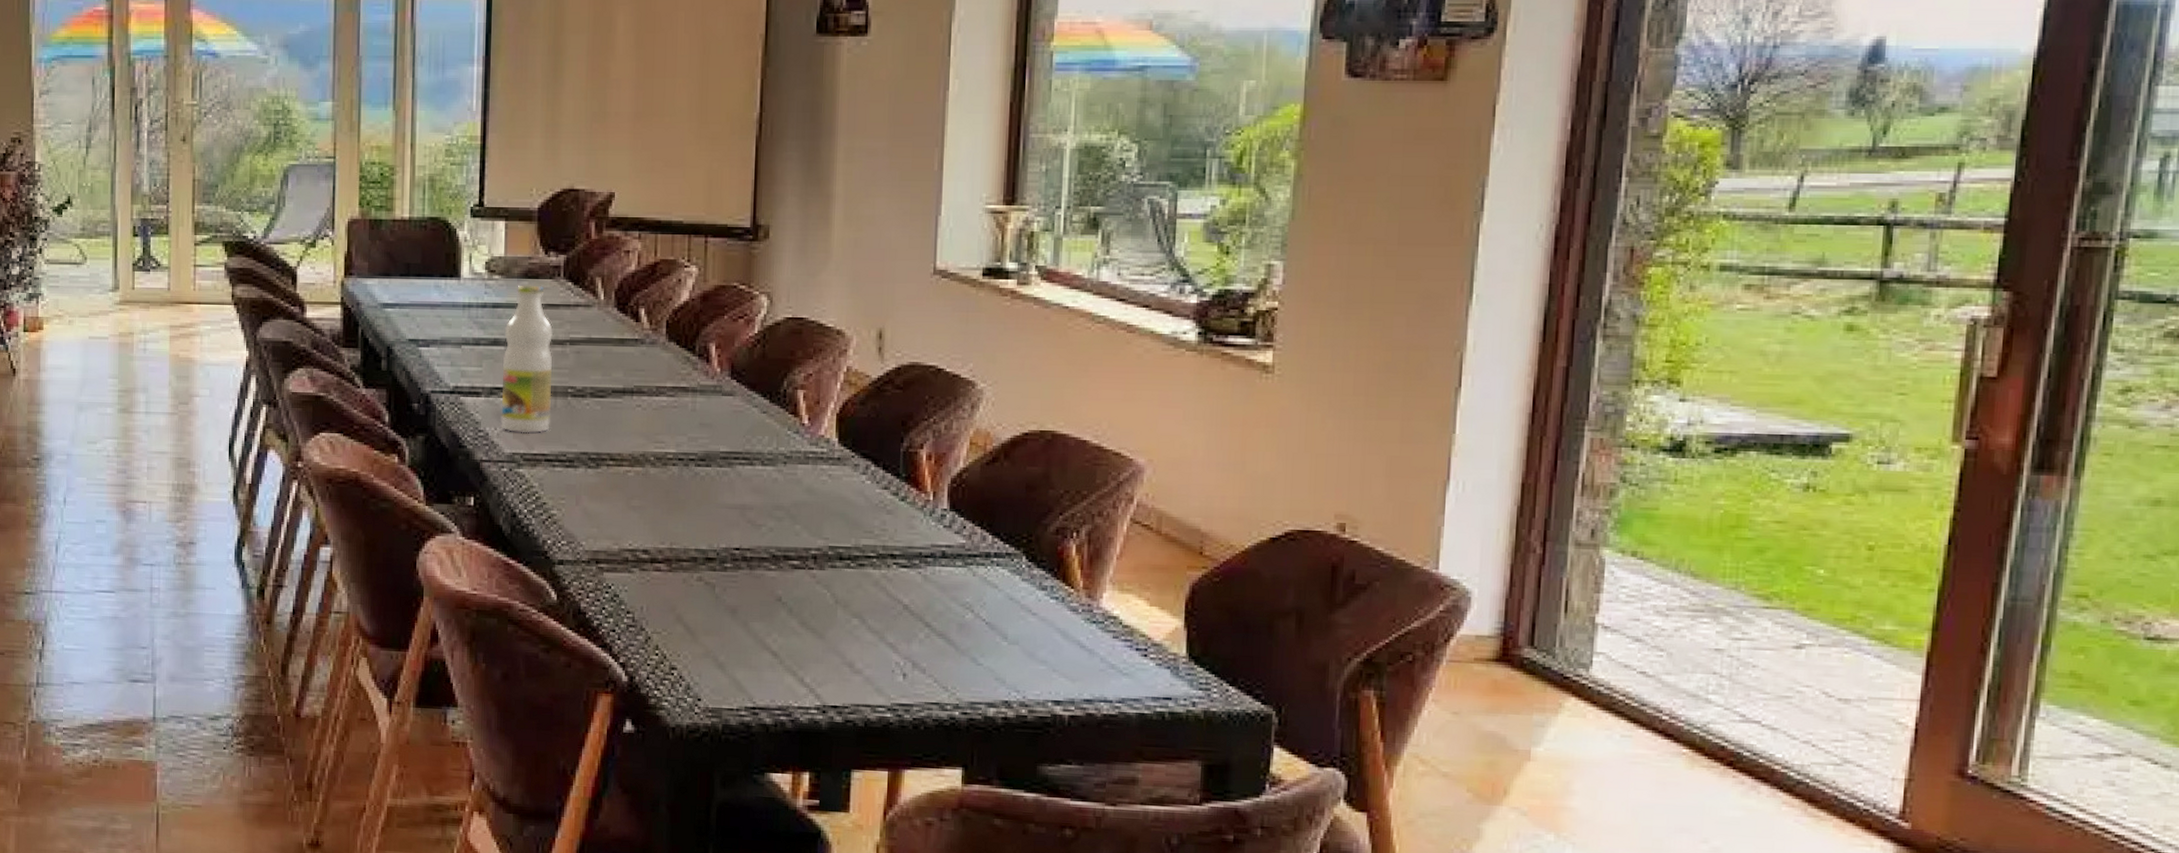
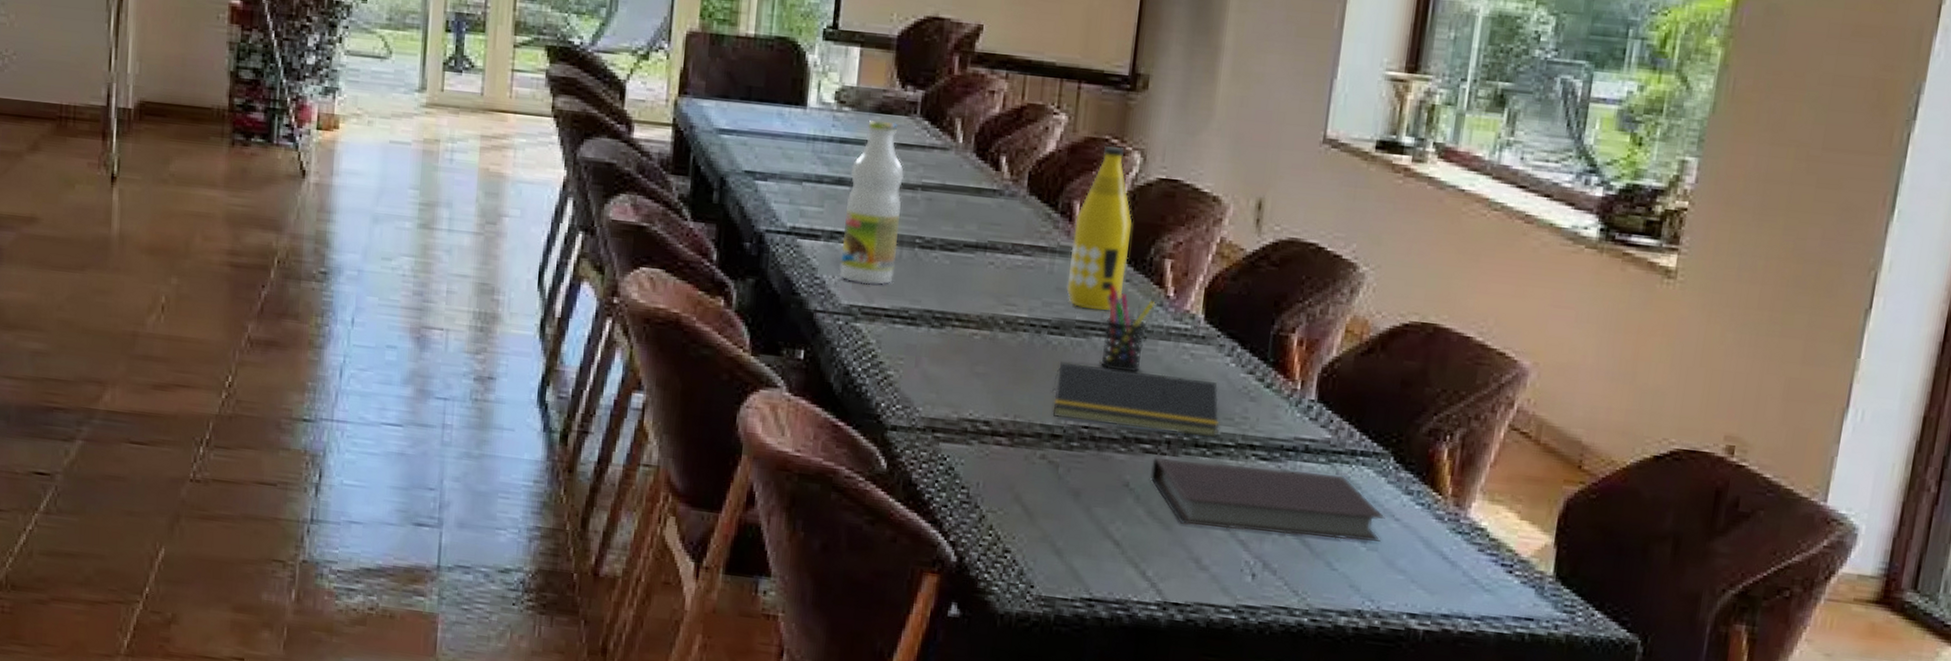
notepad: none [704,491,861,550] -> present [1052,362,1220,438]
bottle: none [709,291,765,441] -> present [1066,146,1133,310]
pen holder: none [746,417,792,495] -> present [1100,284,1156,372]
notebook: none [801,572,1023,636] -> present [1151,457,1385,542]

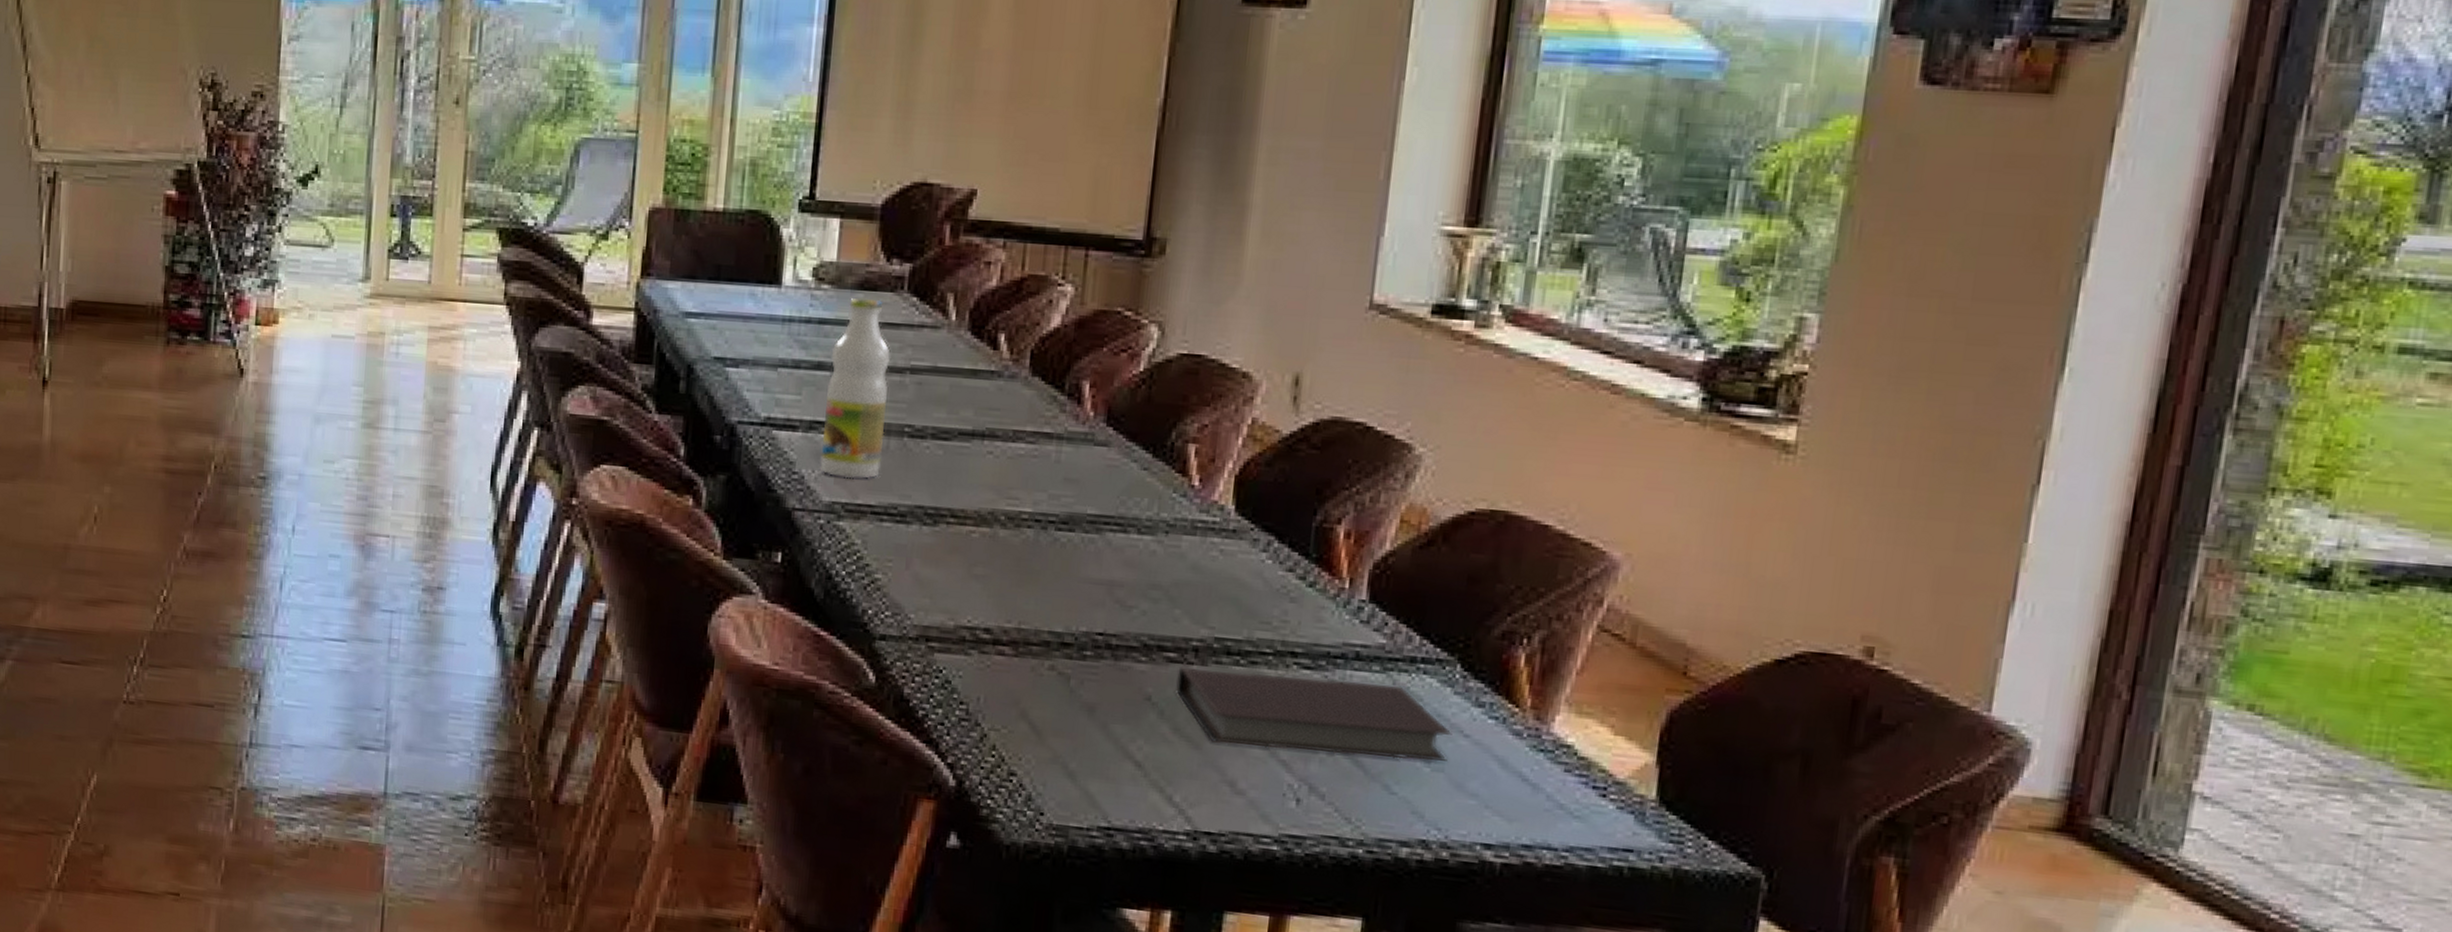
notepad: present [1052,362,1220,438] -> none [1062,561,1255,645]
bottle: present [1066,146,1133,310] -> none [1076,319,1150,503]
pen holder: present [1100,284,1156,372] -> none [1116,474,1178,571]

